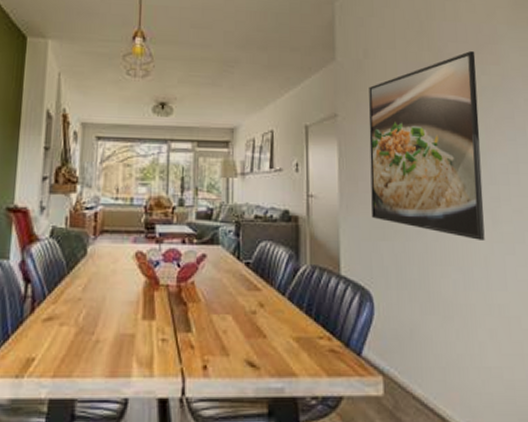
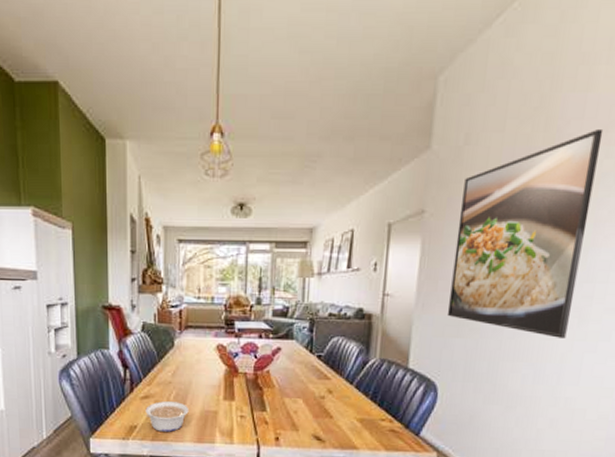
legume: none [45,324,101,364] -> present [144,401,189,432]

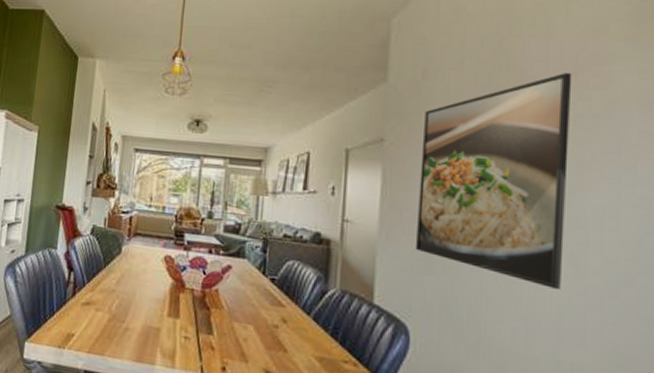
legume: present [144,401,189,432] -> none [83,310,130,346]

